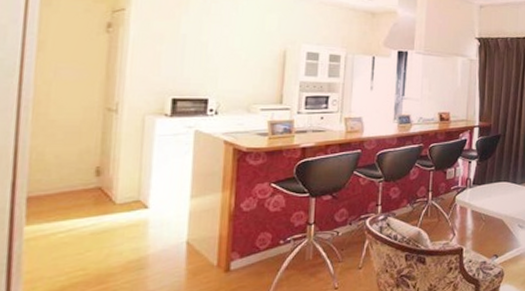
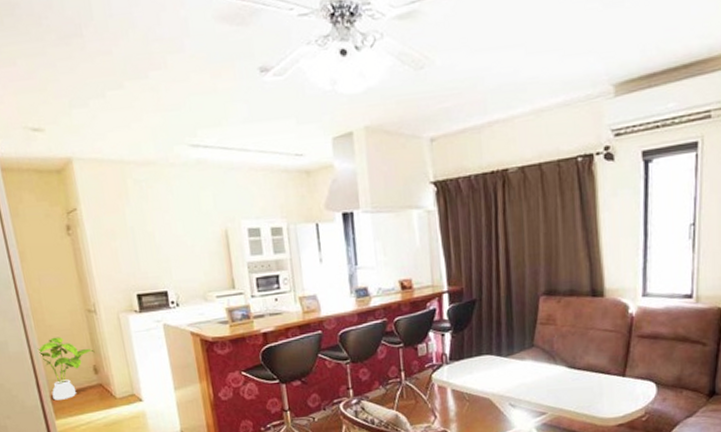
house plant: none [27,133,103,203] -> present [37,337,95,400]

